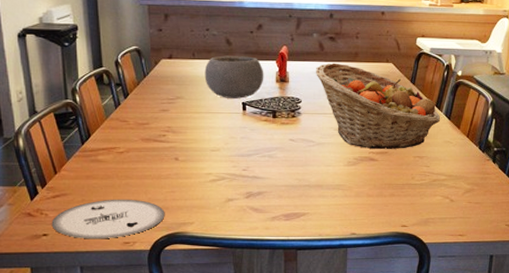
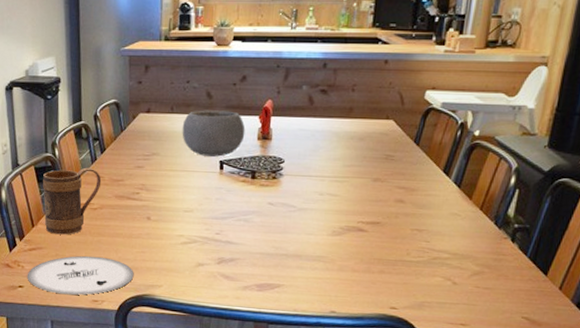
mug: none [64,112,127,180] -> present [43,167,102,235]
fruit basket: present [316,62,441,149] -> none [302,118,449,220]

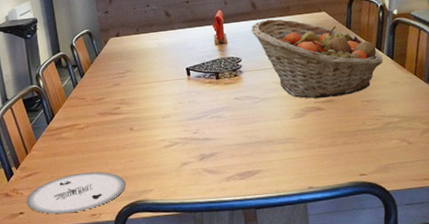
mug: present [43,167,102,235] -> none [31,92,85,158]
bowl: present [182,110,245,157] -> none [148,24,204,67]
fruit basket: none [302,118,449,220] -> present [251,19,384,99]

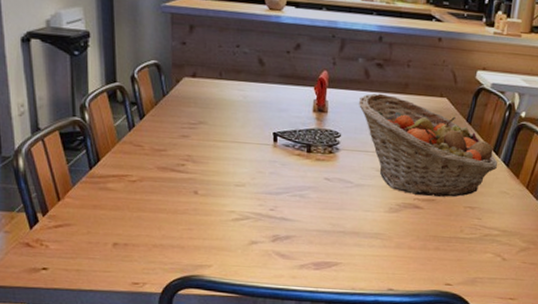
plate: present [26,171,126,214] -> none [52,233,180,278]

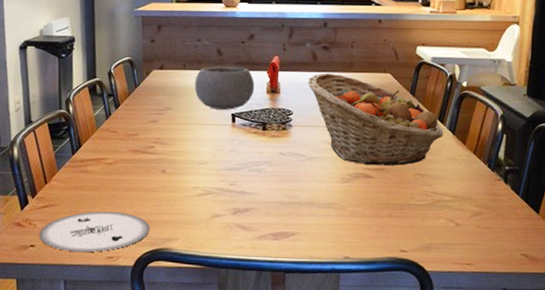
plate: none [52,233,180,278] -> present [39,211,150,253]
bowl: none [232,77,300,128] -> present [194,66,255,110]

